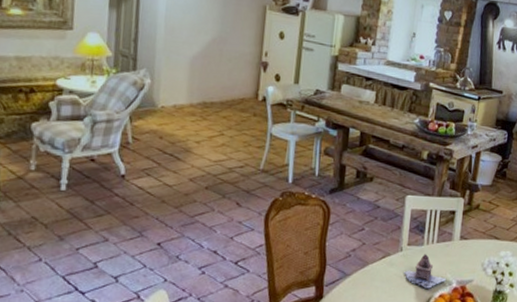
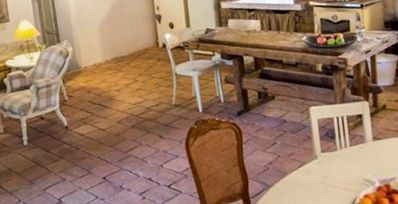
teapot: present [404,254,447,290] -> none [323,158,369,192]

